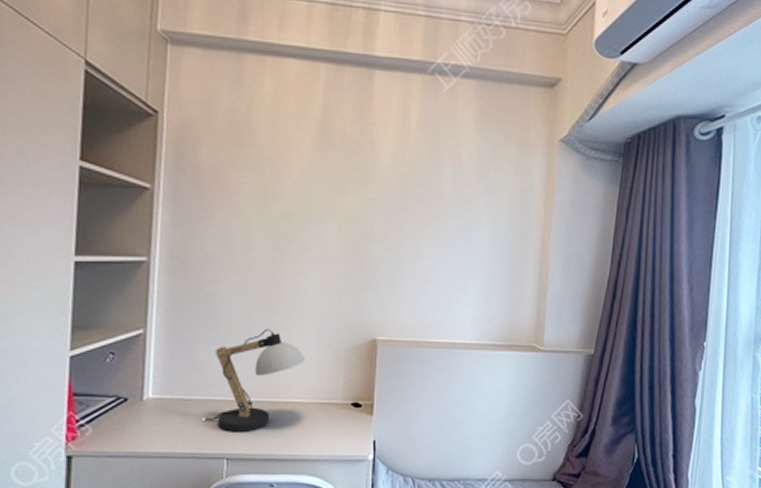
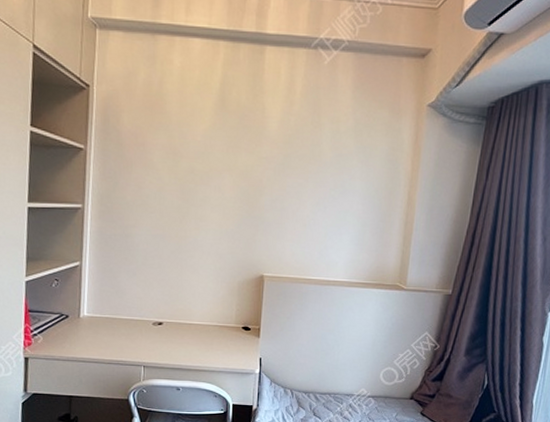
desk lamp: present [205,328,306,432] -> none [127,264,206,346]

